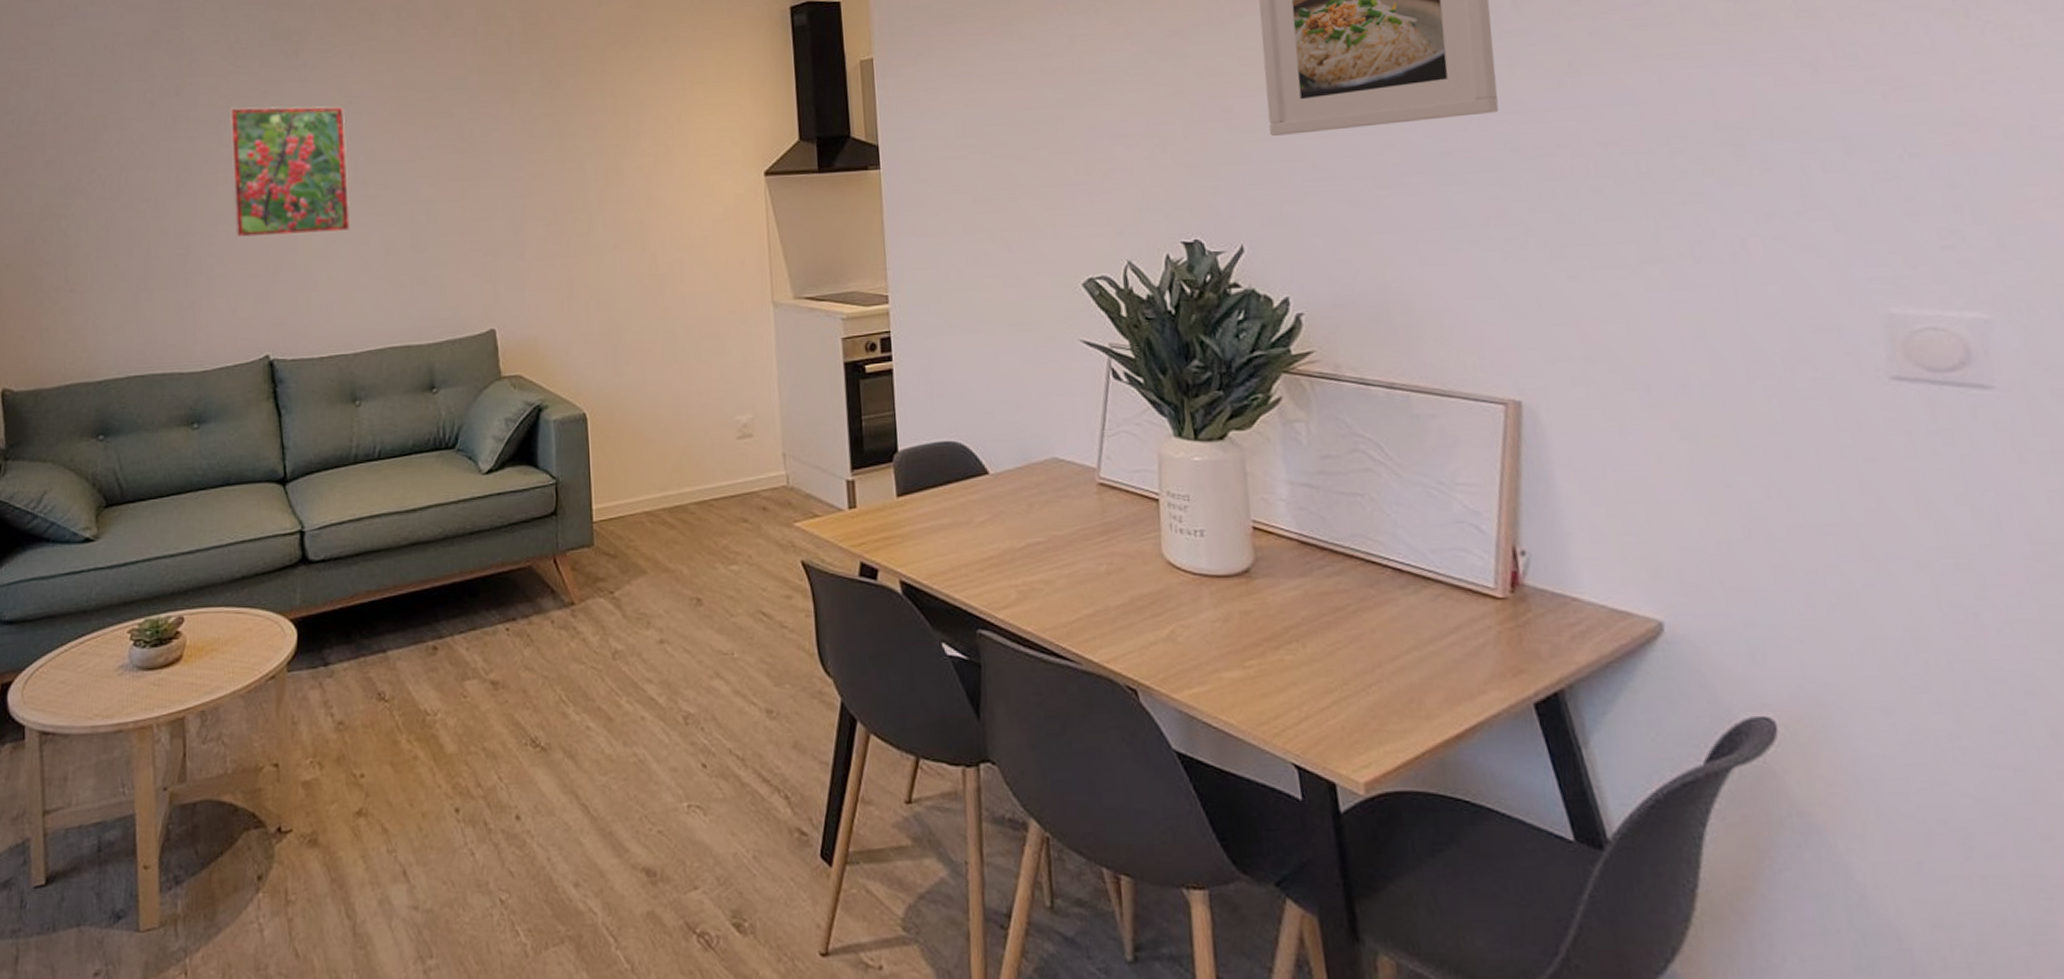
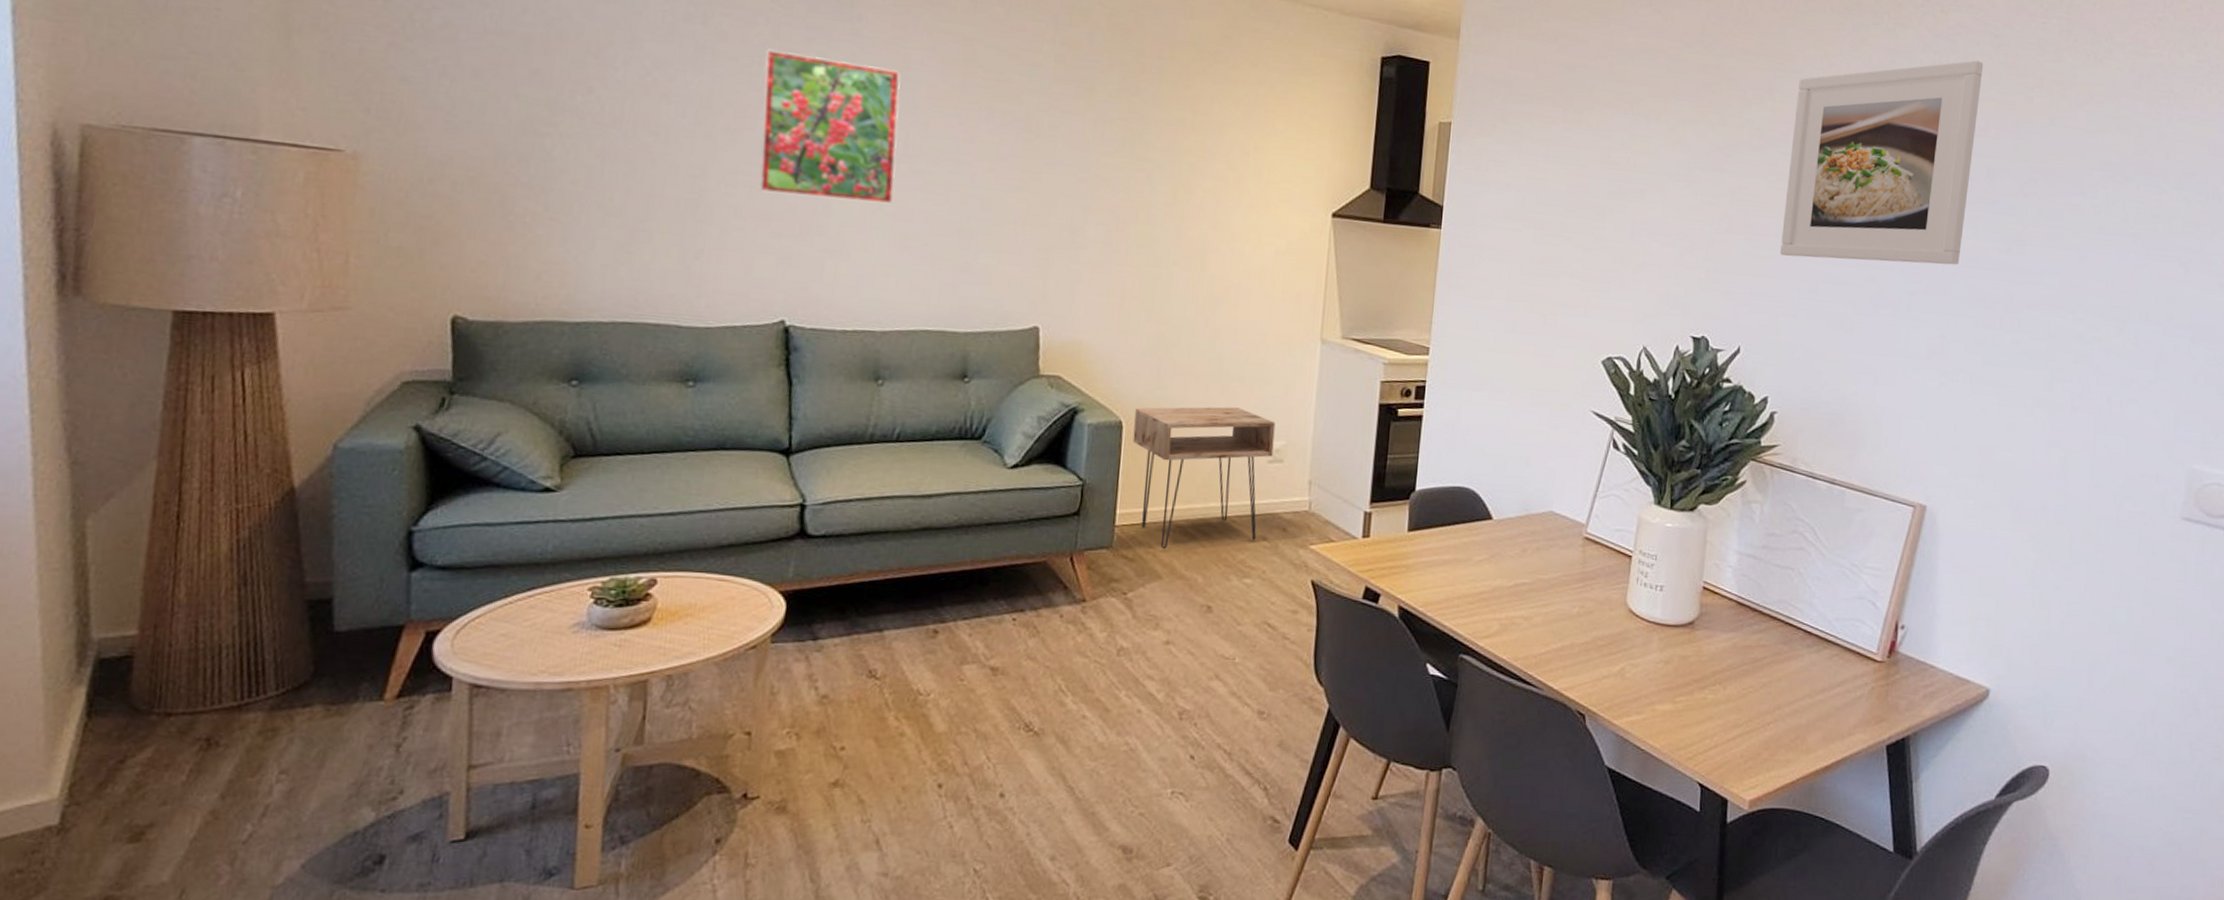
nightstand: none [597,385,741,542] -> present [1132,407,1276,549]

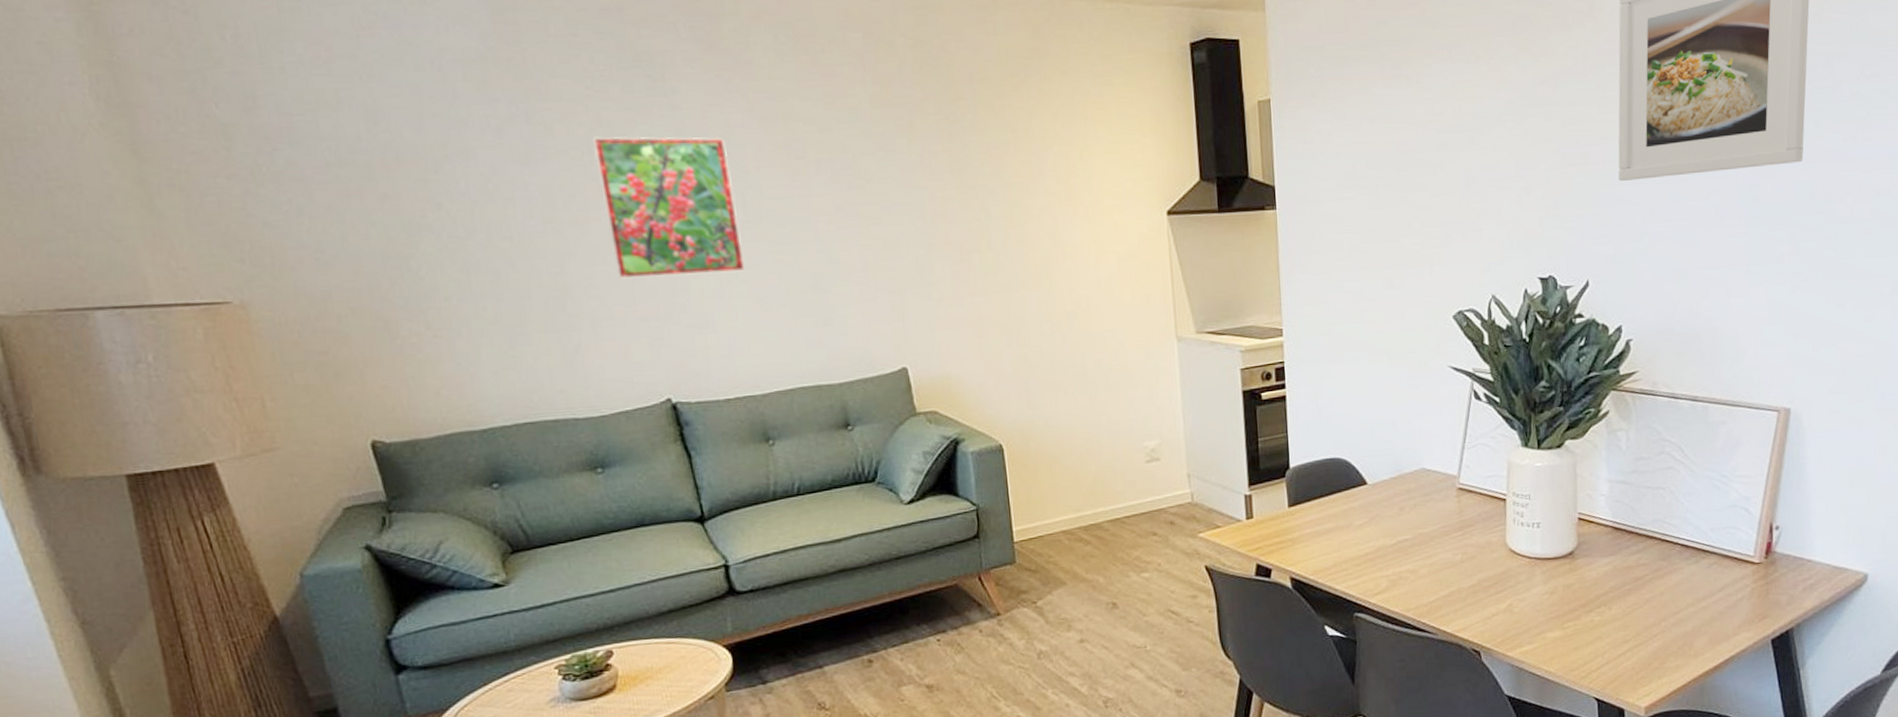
nightstand: present [1132,407,1276,549] -> none [1012,415,1149,558]

